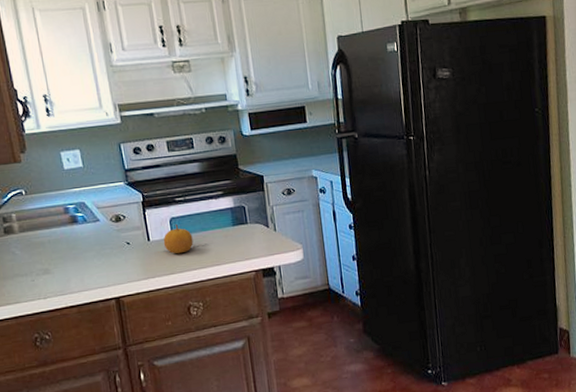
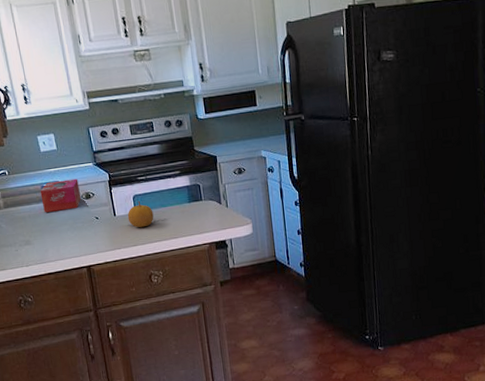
tissue box: none [62,199,111,237] -> present [40,178,82,213]

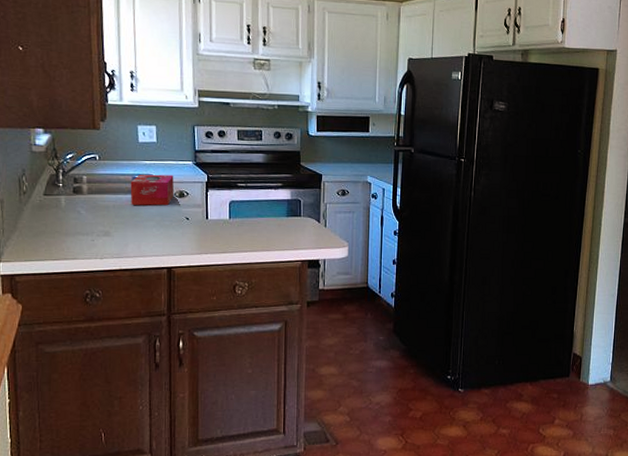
fruit: present [127,200,154,228] -> none [220,207,248,235]

